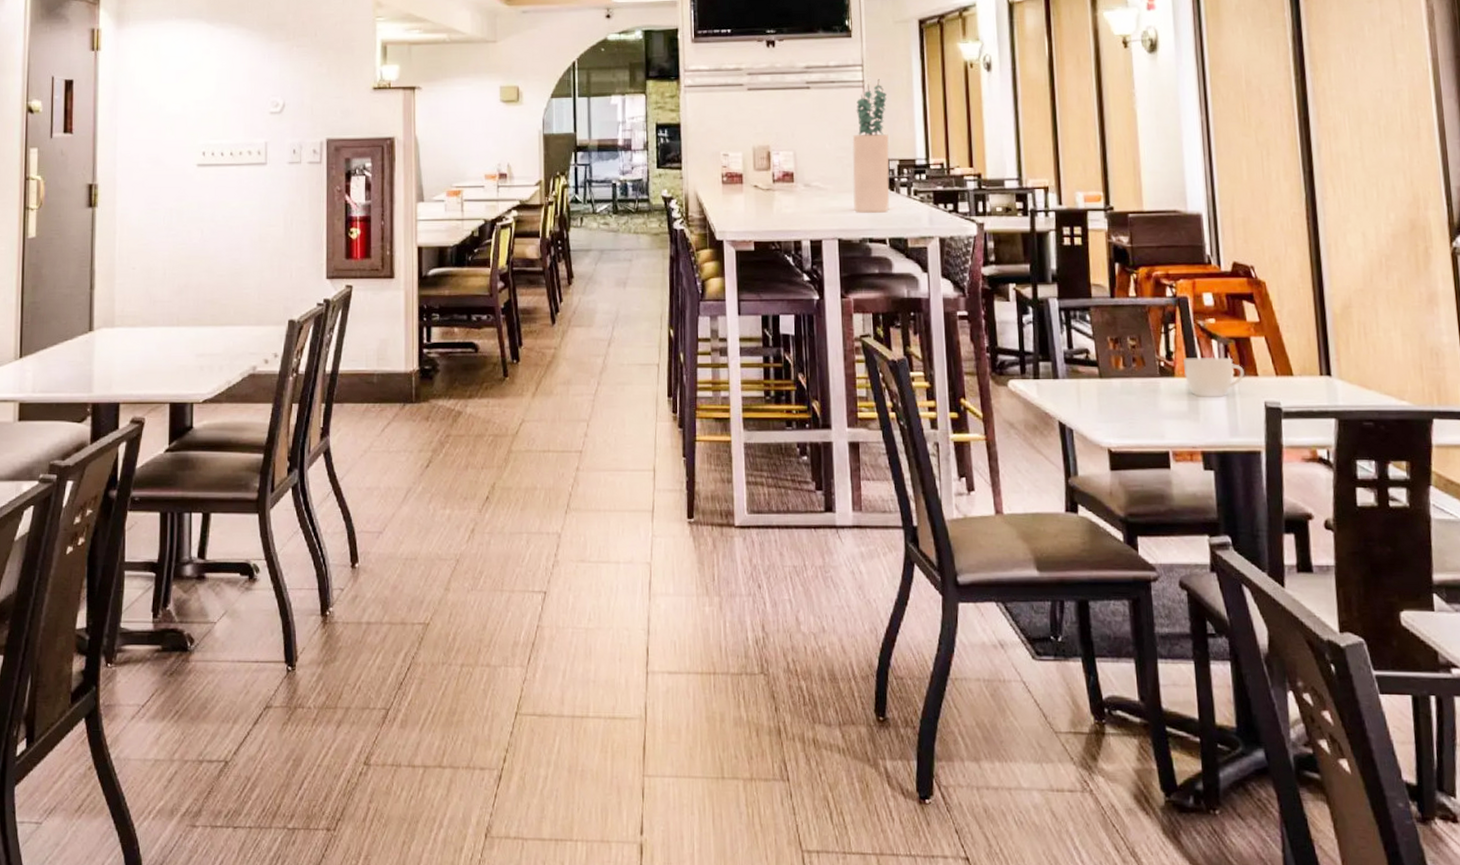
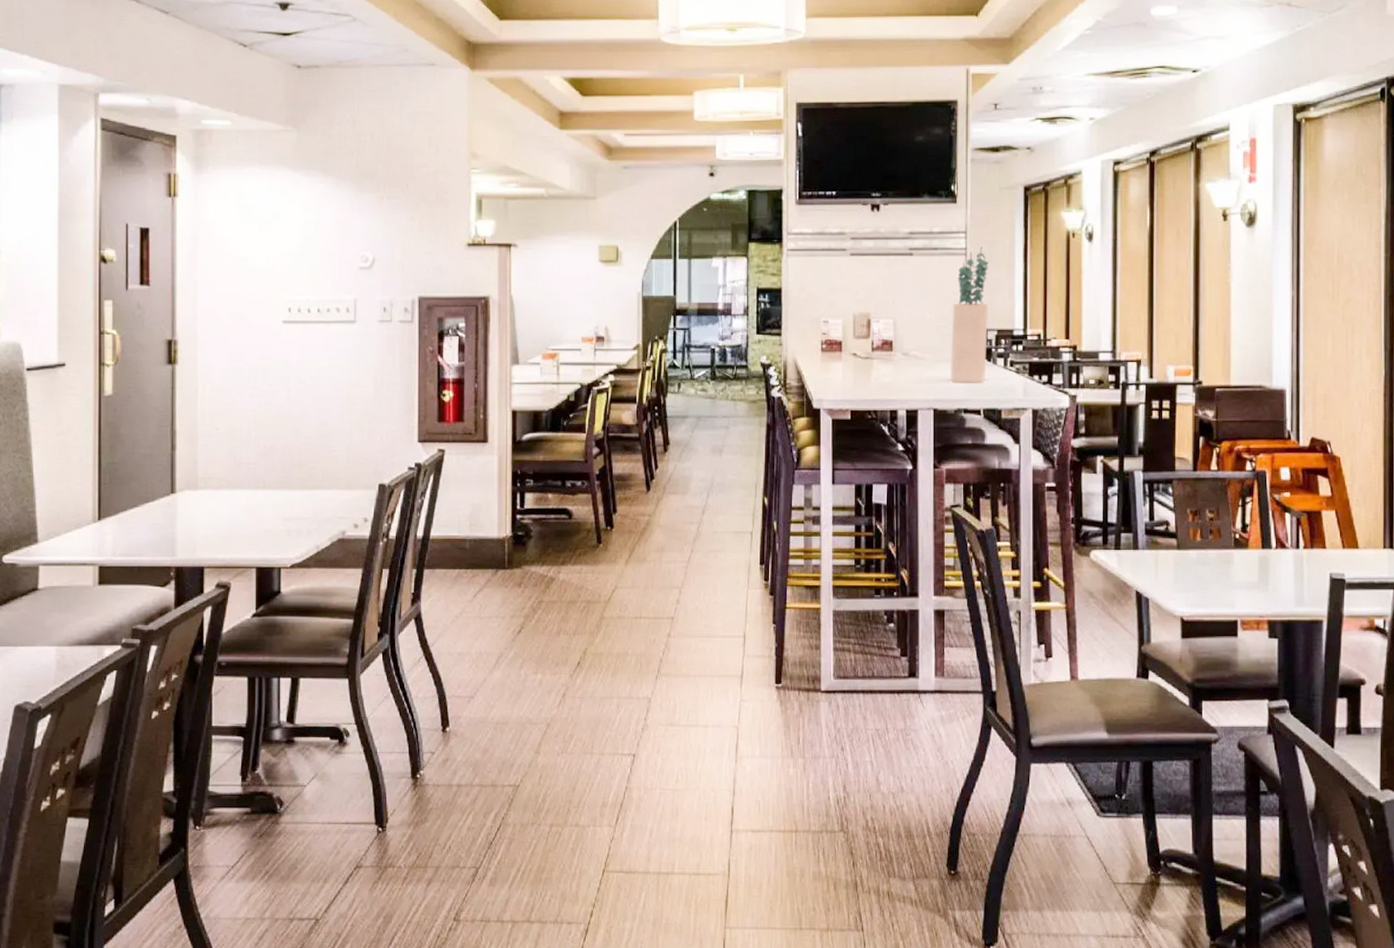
cup: present [1182,358,1244,398] -> none [1256,530,1313,570]

